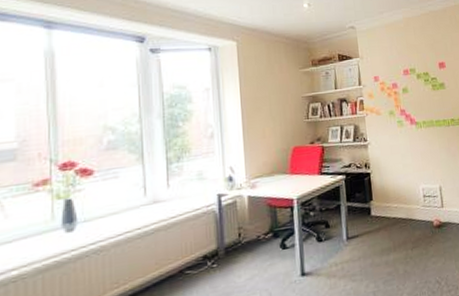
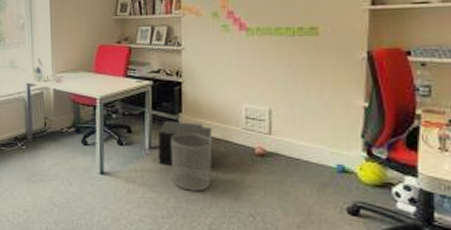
storage box: none [354,207,400,253] -> present [157,120,213,169]
waste bin: none [365,216,402,273] -> present [171,132,213,191]

